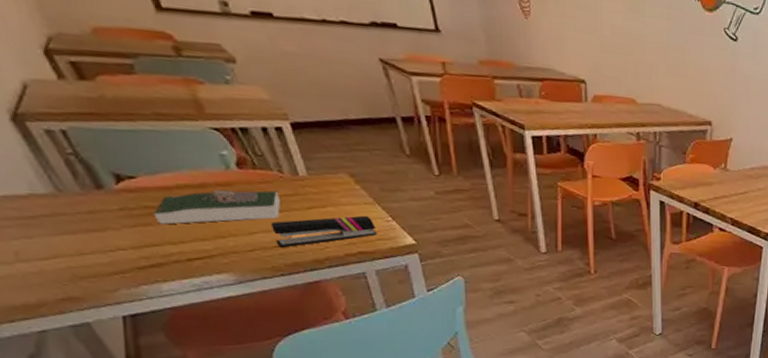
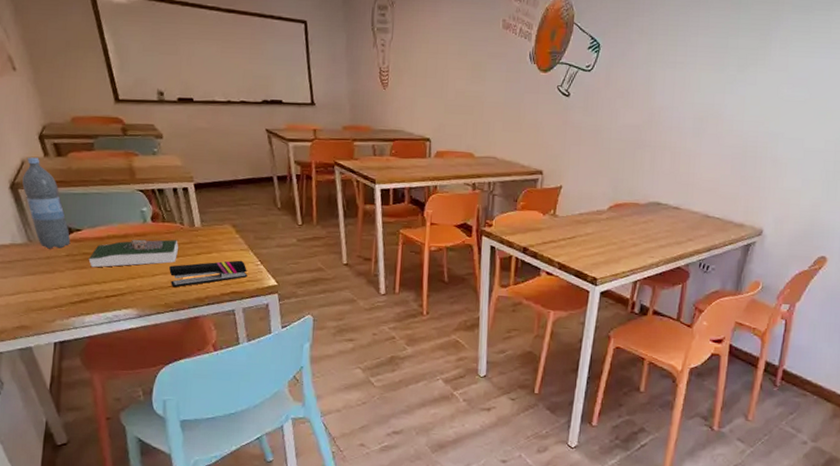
water bottle: none [29,79,123,201] -> present [22,157,71,249]

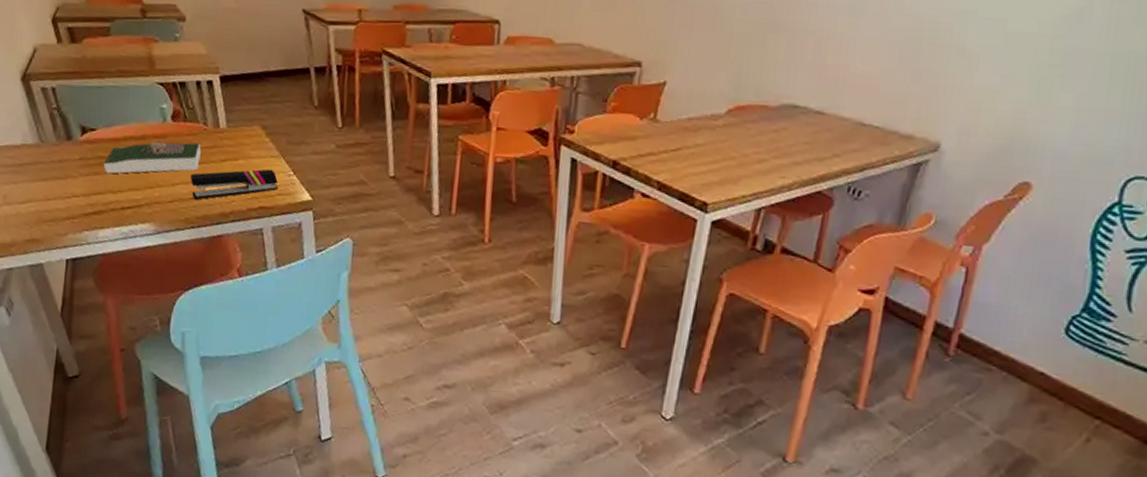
water bottle: present [22,157,71,249] -> none [34,44,85,151]

